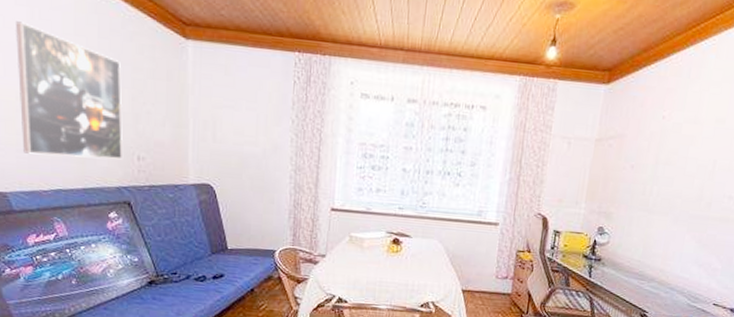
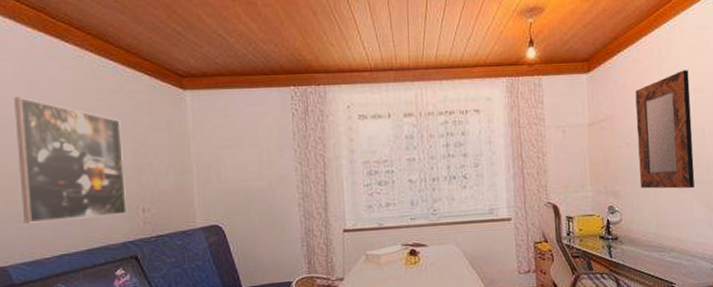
home mirror: none [635,96,715,223] -> present [635,70,695,189]

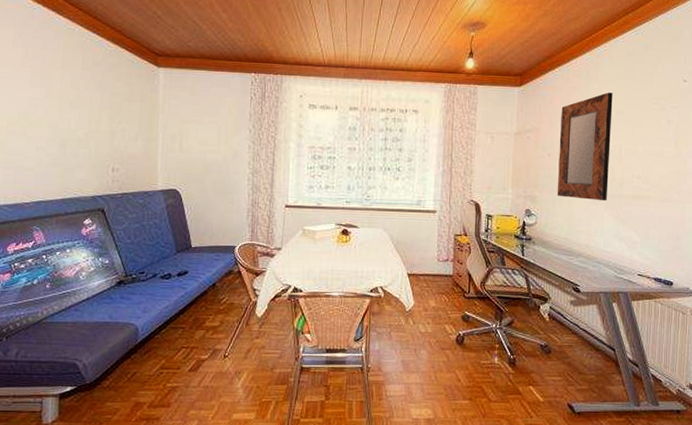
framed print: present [13,97,127,224] -> none [10,59,101,172]

